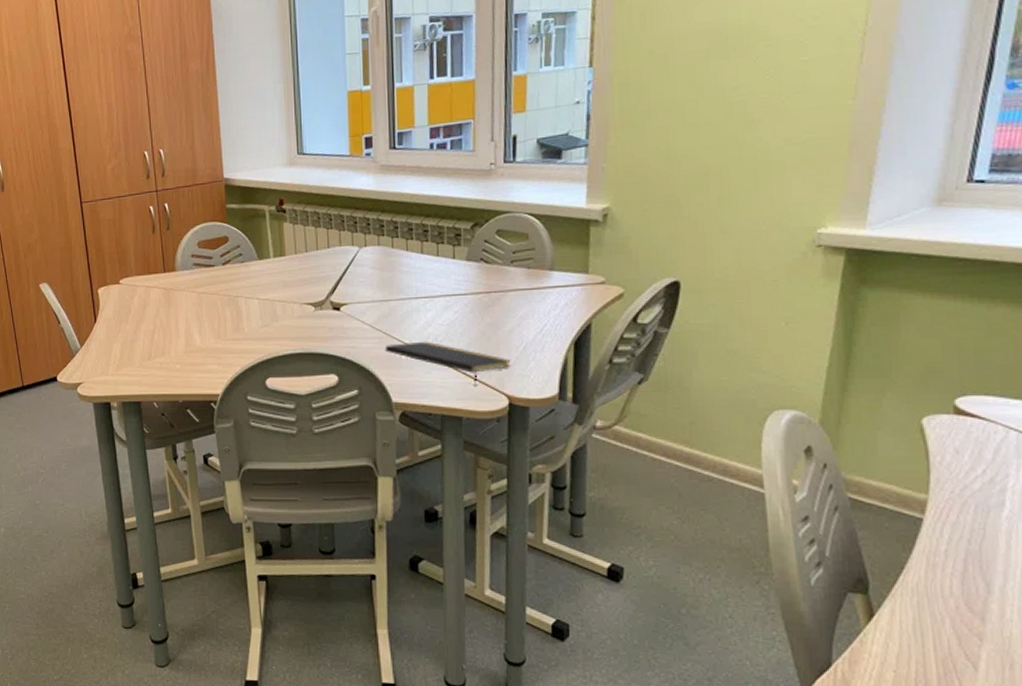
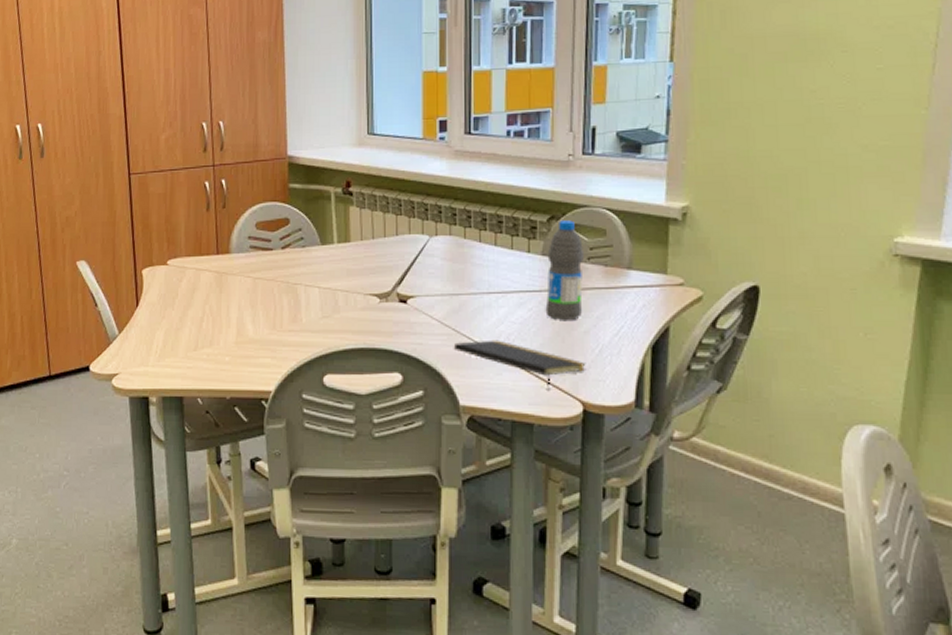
water bottle: none [471,226,508,322] -> present [545,220,585,322]

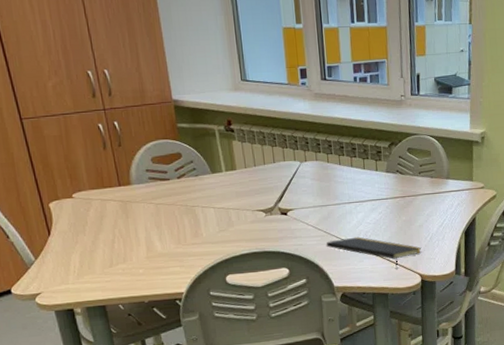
water bottle: present [545,220,585,322] -> none [390,145,417,220]

